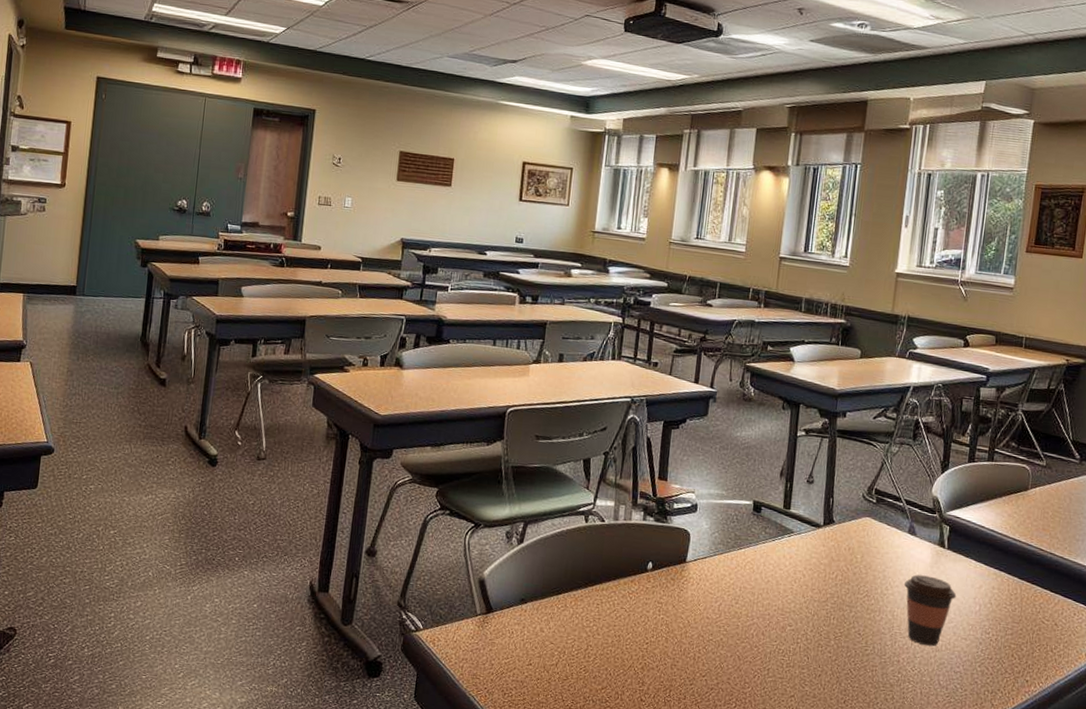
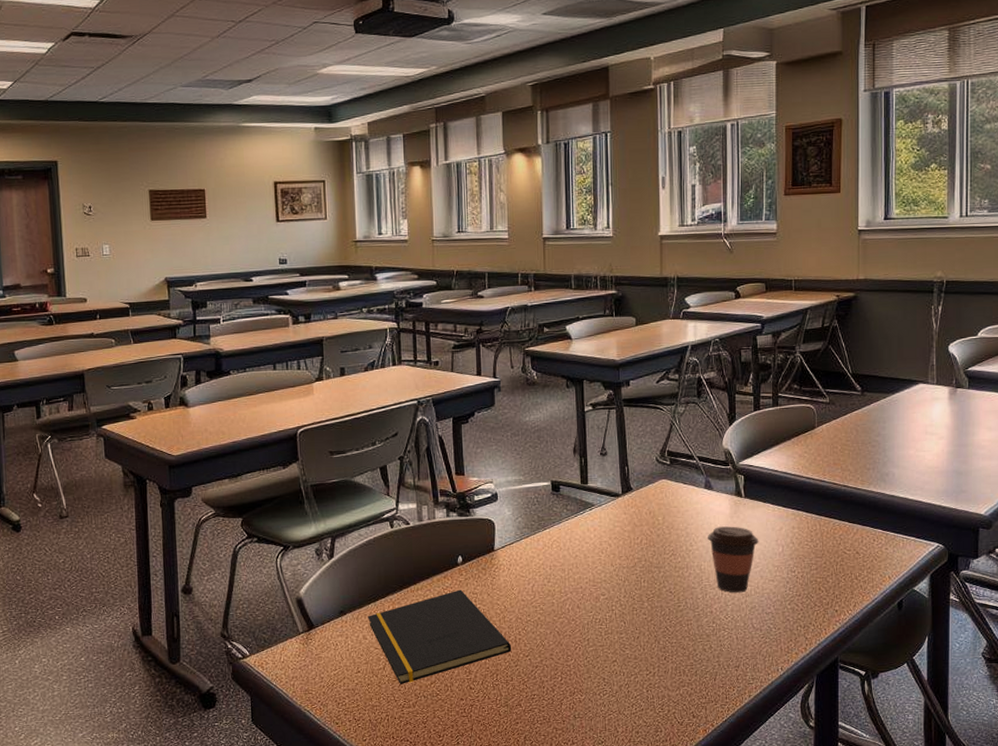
notepad: none [548,596,690,685] -> present [368,589,512,684]

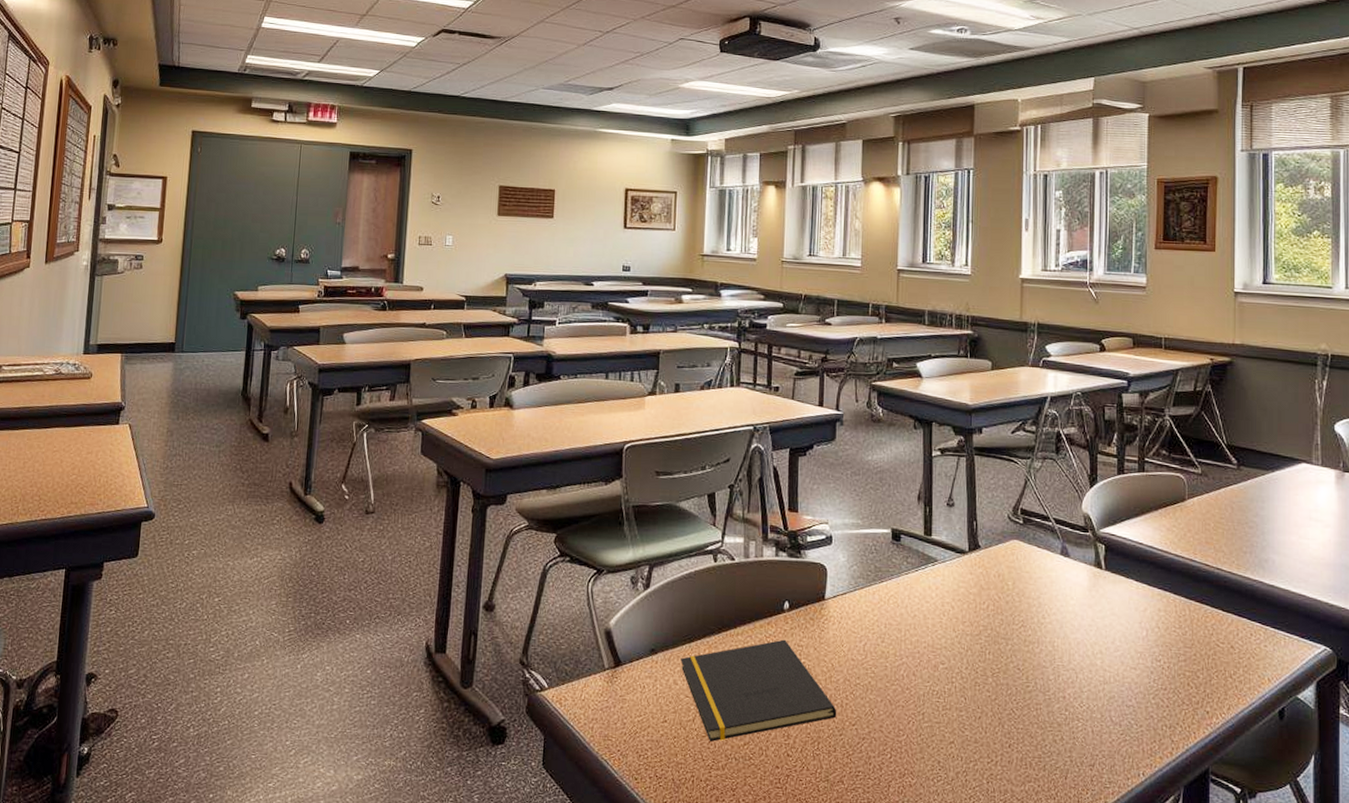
coffee cup: present [707,526,759,593] -> none [1061,600,1120,679]

